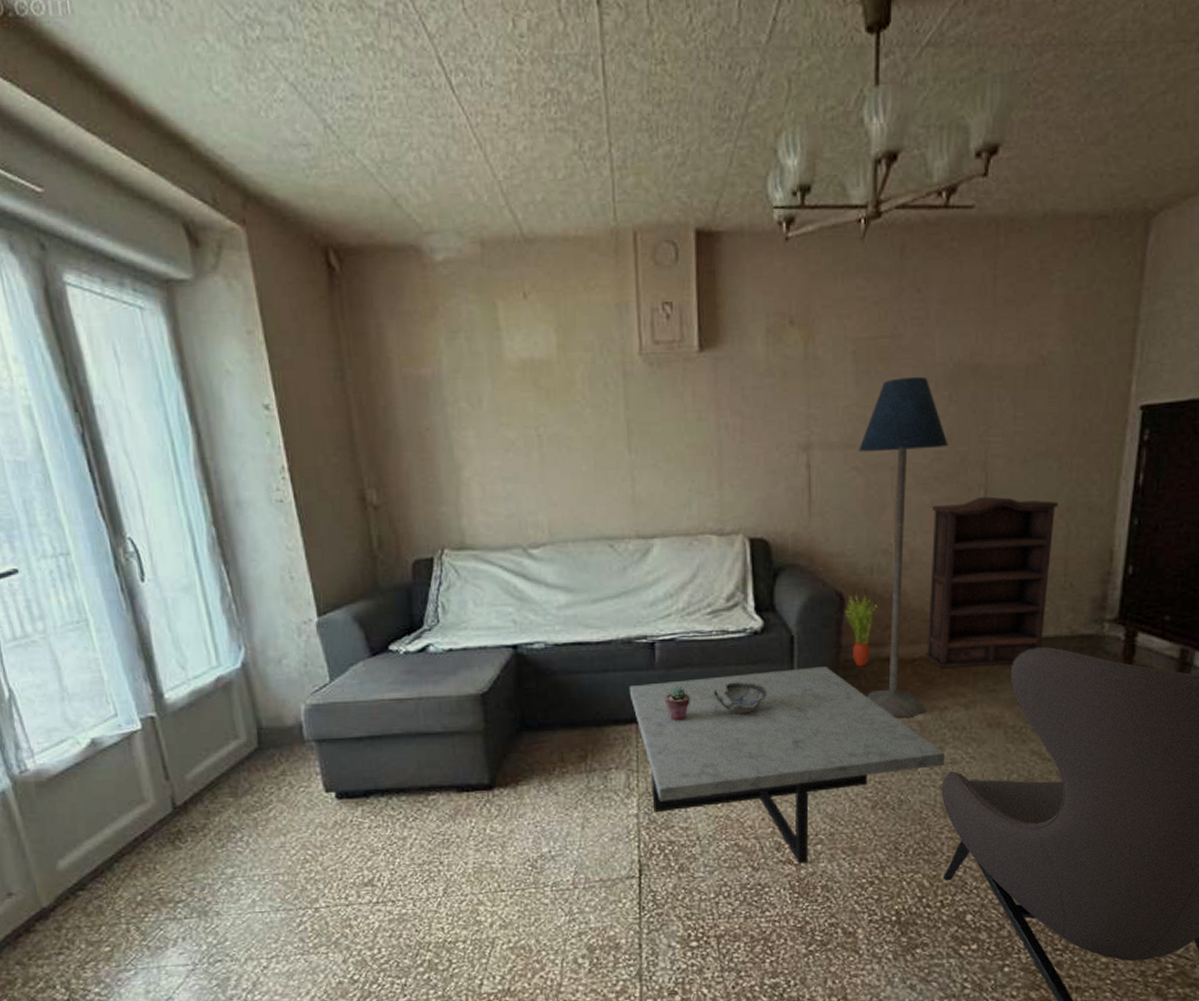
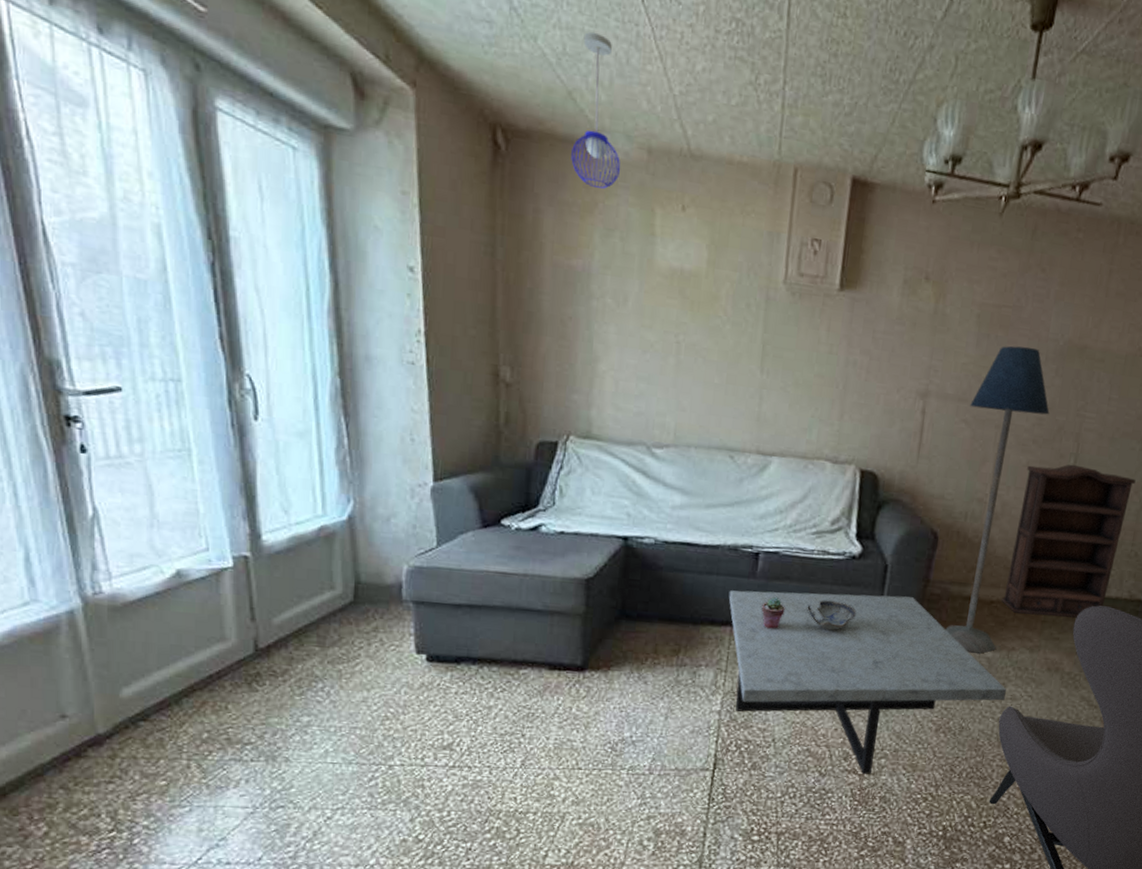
pendant light: none [400,134,456,291] -> present [571,32,621,189]
potted plant: present [845,594,878,667] -> none [937,535,967,602]

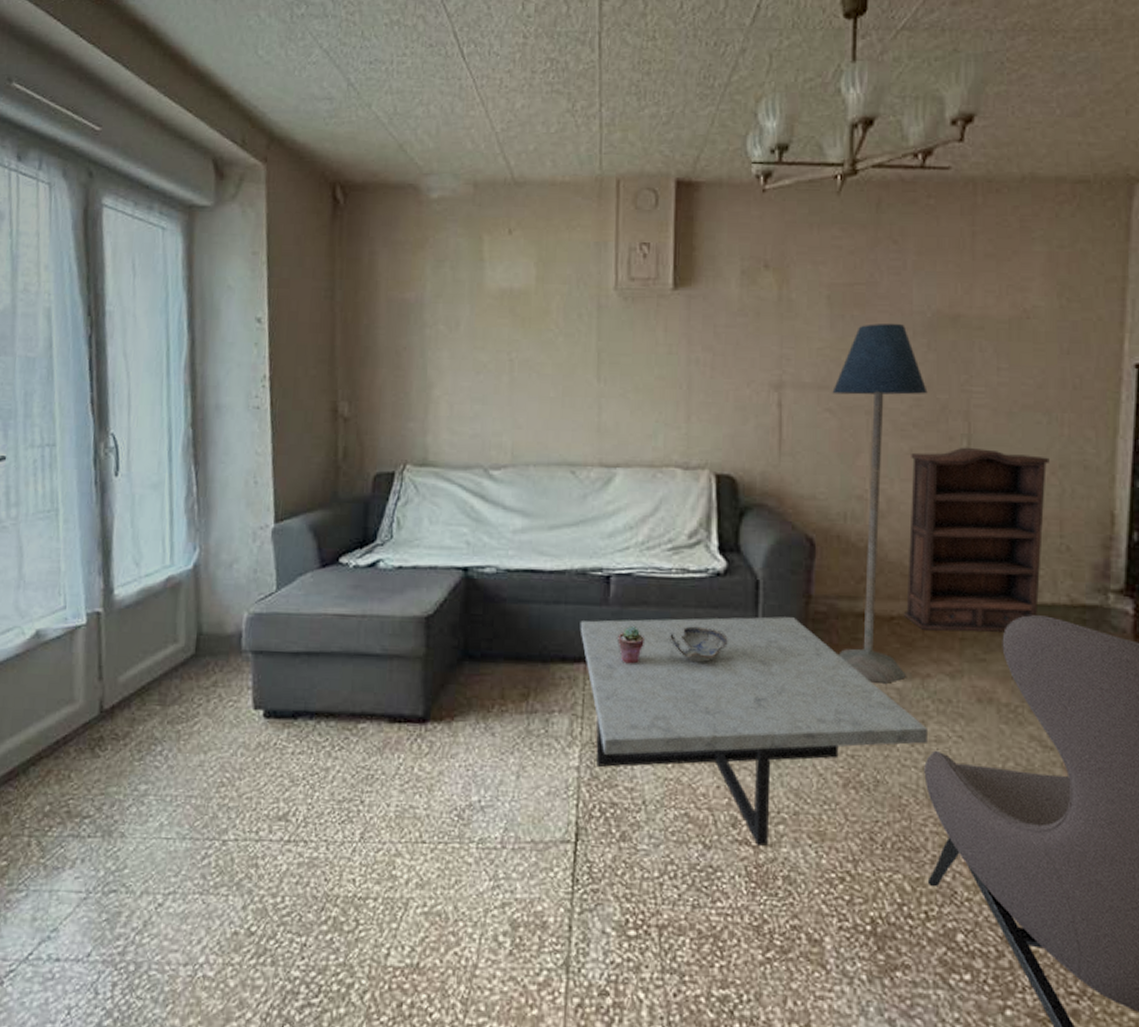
pendant light: present [571,32,621,189] -> none [403,92,449,224]

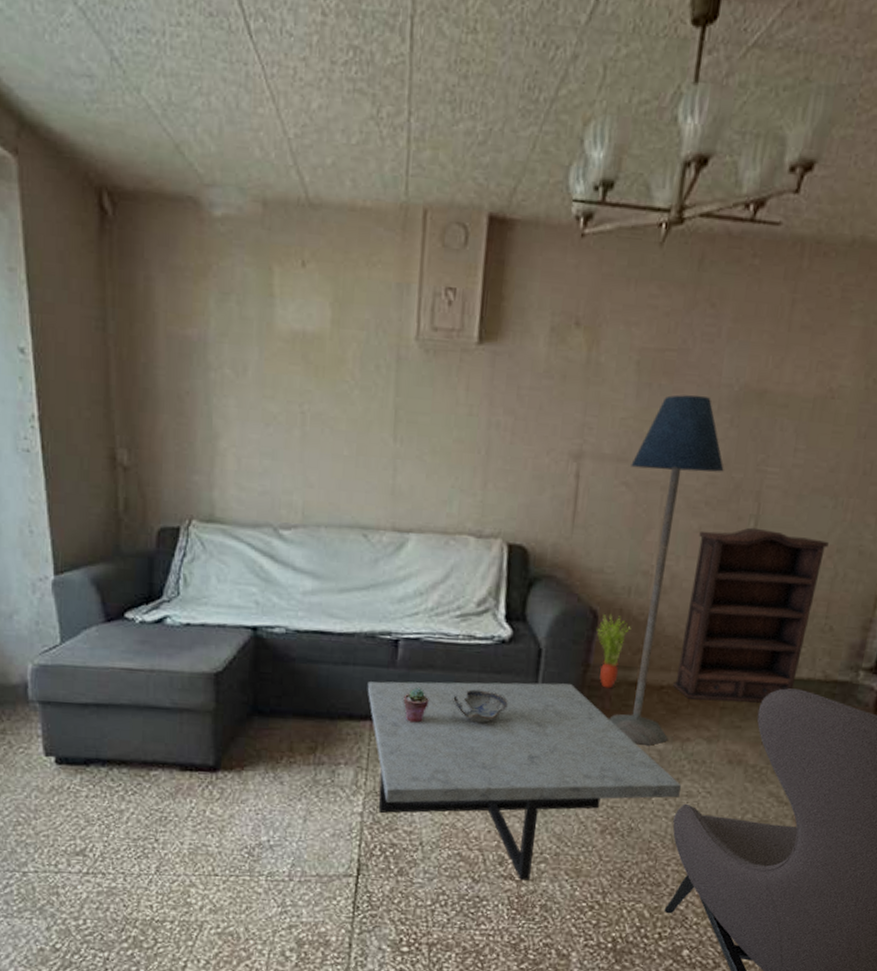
potted plant: none [815,541,851,621] -> present [597,614,631,689]

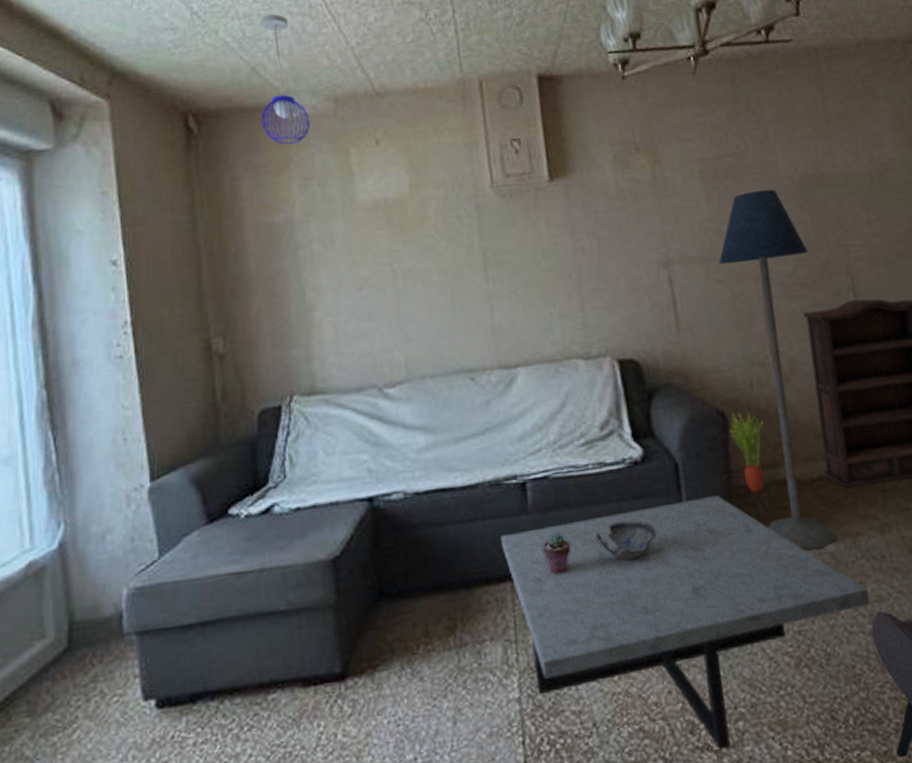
pendant light: none [181,77,235,249] -> present [260,14,311,145]

